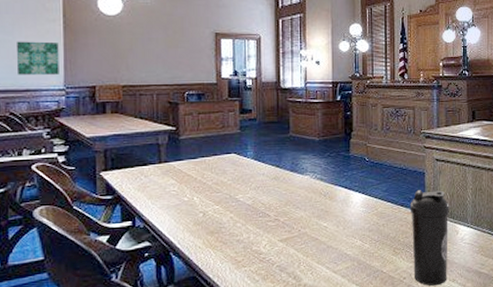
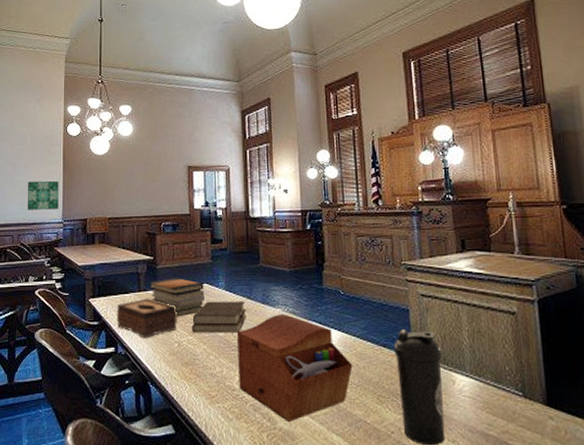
tissue box: none [133,169,202,210] -> present [116,298,177,338]
book stack: none [171,148,233,188] -> present [149,278,206,317]
bible: none [217,169,276,202] -> present [191,301,247,333]
sewing box: none [265,180,373,278] -> present [237,314,353,422]

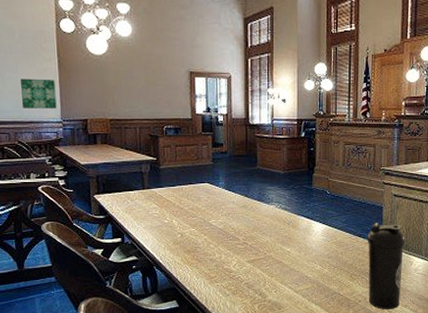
tissue box: present [116,298,177,338] -> none [121,195,180,230]
book stack: present [149,278,206,317] -> none [152,177,206,212]
bible: present [191,301,247,333] -> none [193,198,244,226]
sewing box: present [237,314,353,422] -> none [235,210,333,295]

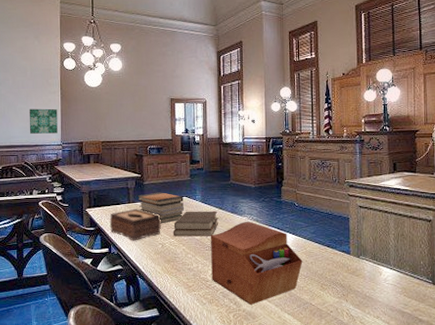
tissue box: none [121,195,180,230] -> present [109,208,161,241]
book stack: none [152,177,206,212] -> present [137,192,185,224]
bible: none [193,198,244,226] -> present [173,211,219,237]
sewing box: none [235,210,333,295] -> present [211,221,303,305]
water bottle: present [367,223,405,310] -> none [335,233,373,321]

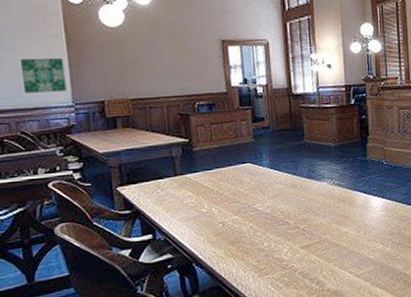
tissue box: present [109,208,161,241] -> none [150,181,220,223]
book stack: present [137,192,185,224] -> none [186,159,249,198]
bible: present [173,211,219,237] -> none [235,177,293,212]
sewing box: present [211,221,303,305] -> none [284,186,394,283]

